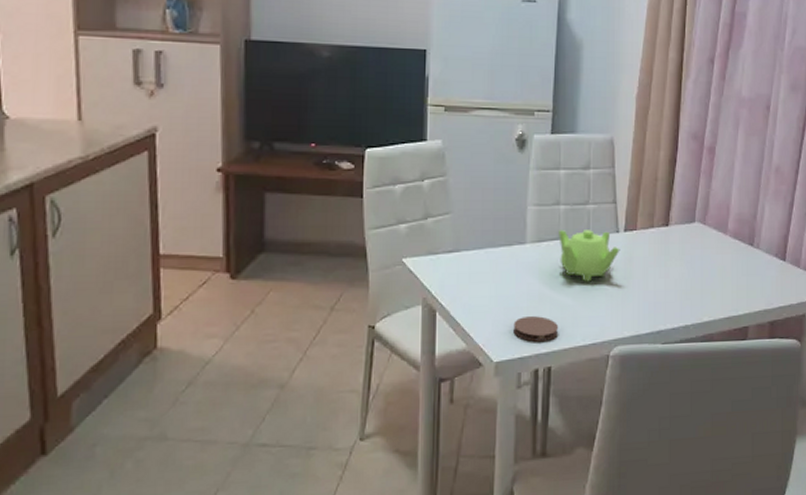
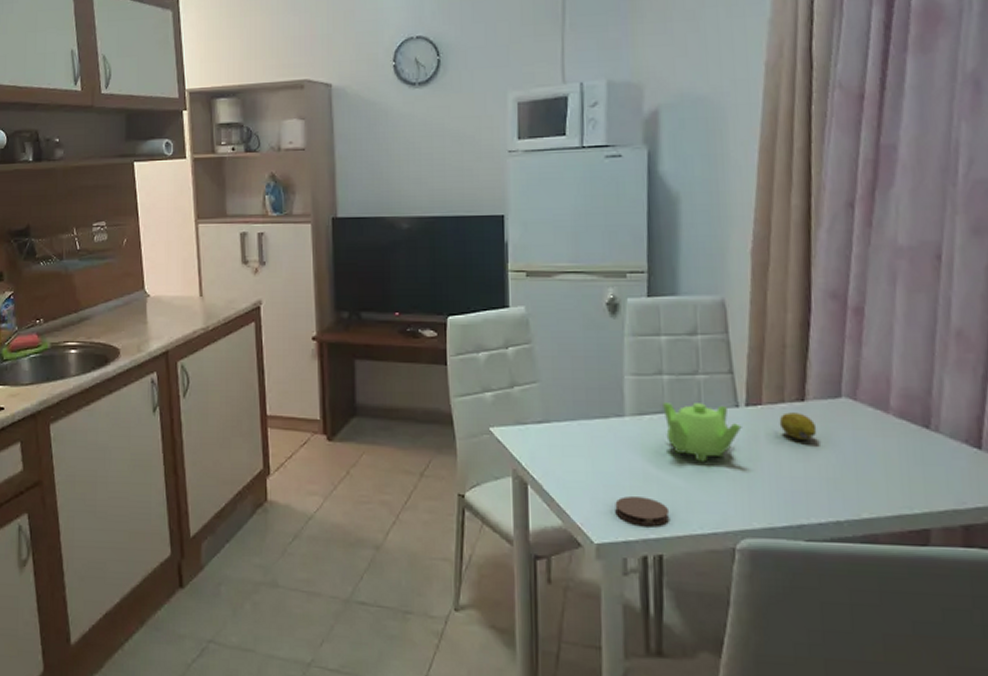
fruit: none [648,236,676,259] -> present [779,412,817,440]

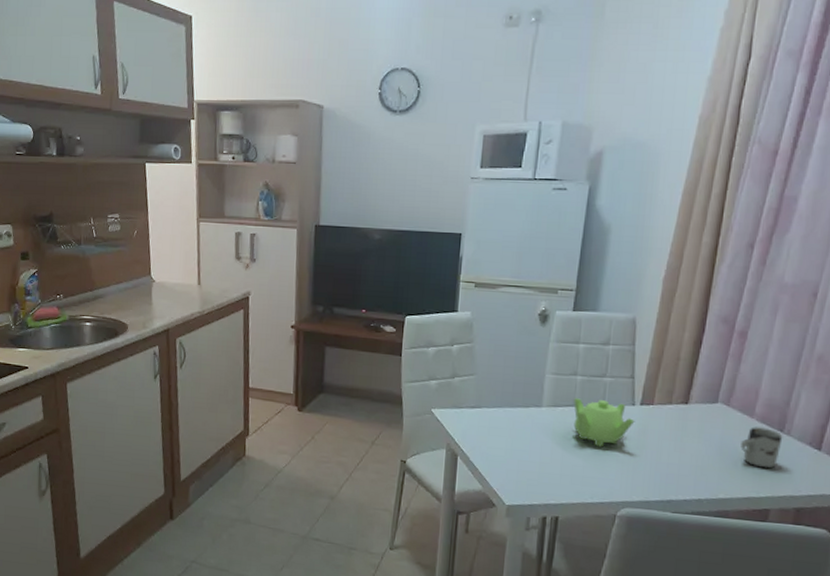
coaster: present [615,496,670,526] -> none [525,470,569,494]
fruit: present [779,412,817,440] -> none [665,412,695,435]
cup: none [879,424,931,476] -> present [740,427,783,469]

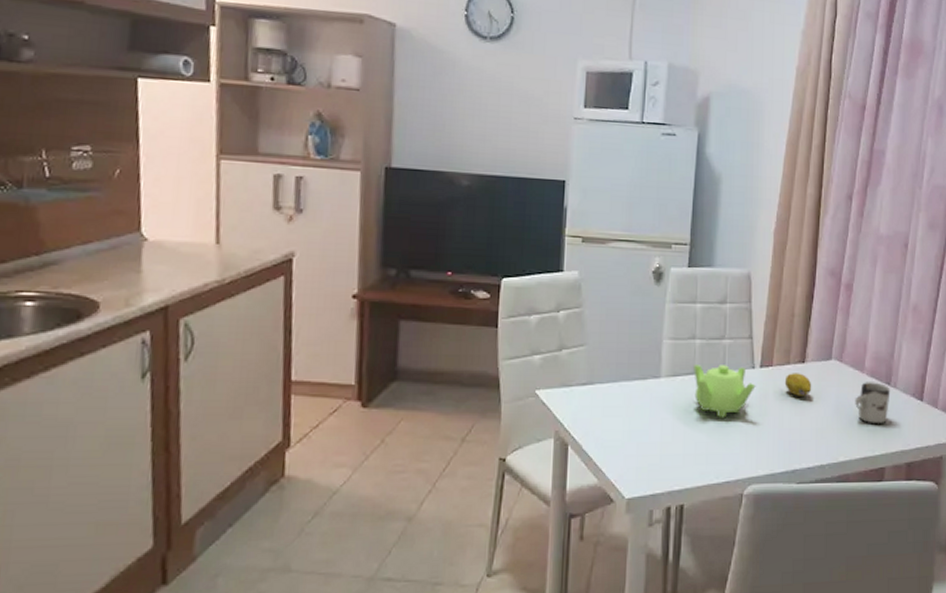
fruit: none [665,412,695,435] -> present [784,373,812,396]

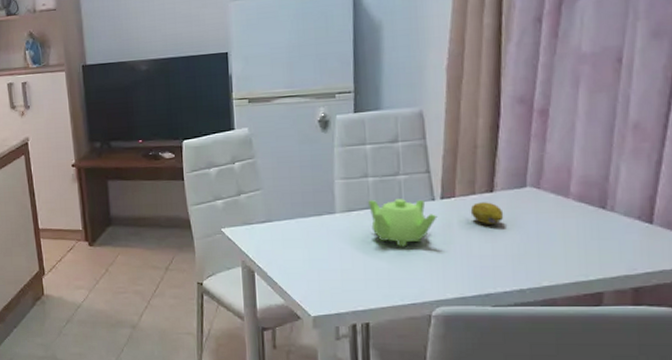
cup: present [855,382,891,424] -> none [559,206,607,250]

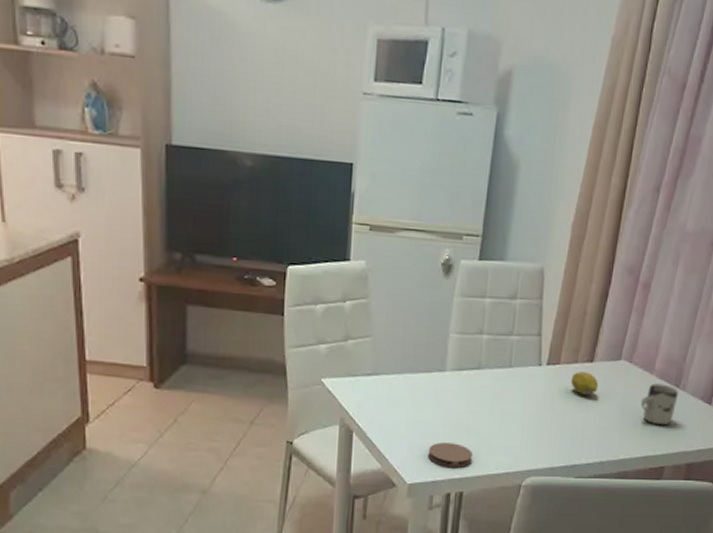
coaster: none [328,278,375,300] -> present [428,443,474,467]
teapot: present [368,199,437,247] -> none [479,360,541,413]
cup: none [559,206,607,250] -> present [641,383,679,426]

